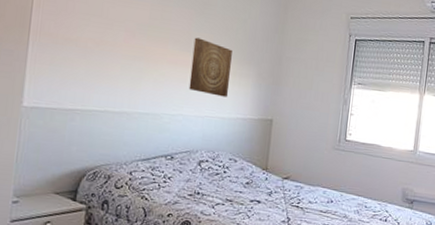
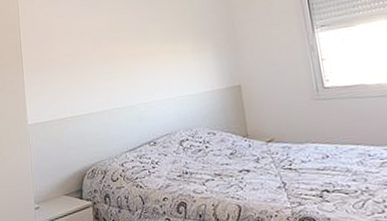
wall art: present [188,37,232,97] -> none [150,27,192,77]

